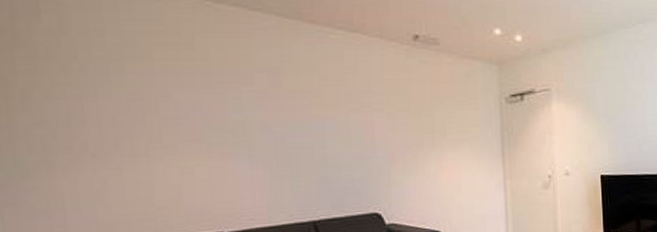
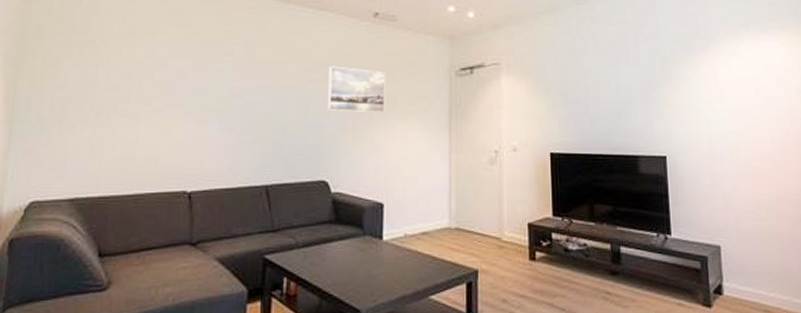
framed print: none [369,94,435,143] -> present [328,66,386,113]

